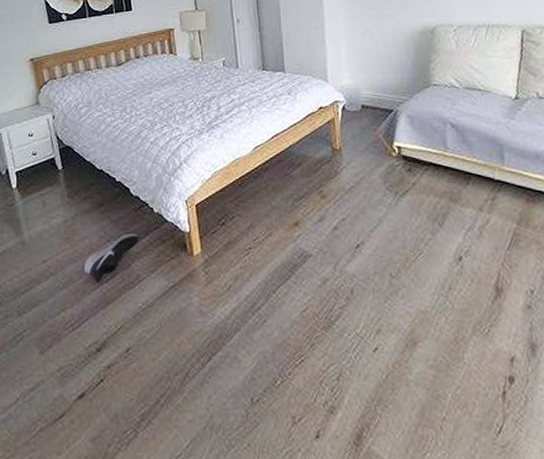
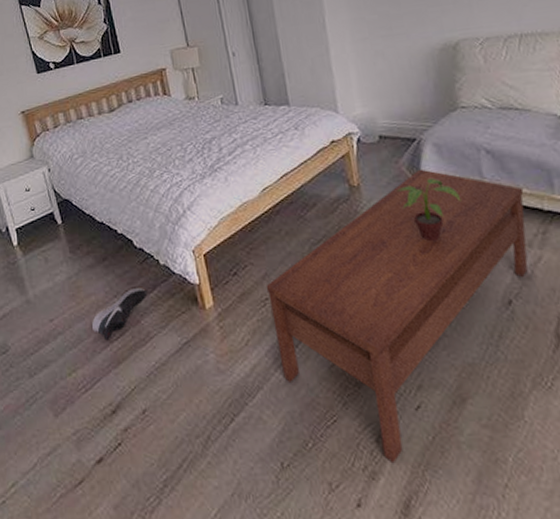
coffee table: none [250,137,480,399] -> present [266,169,528,464]
potted plant: none [372,147,427,203] -> present [396,179,462,242]

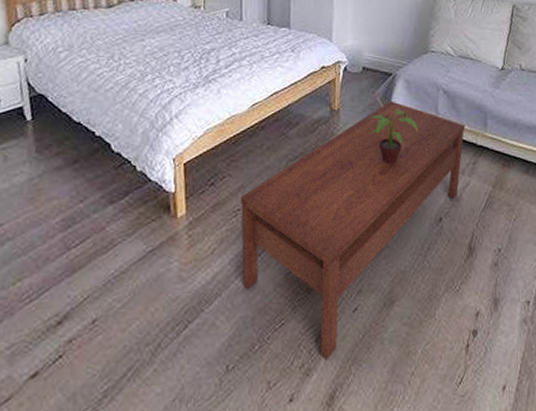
shoe: present [91,285,148,341] -> none [48,191,118,248]

